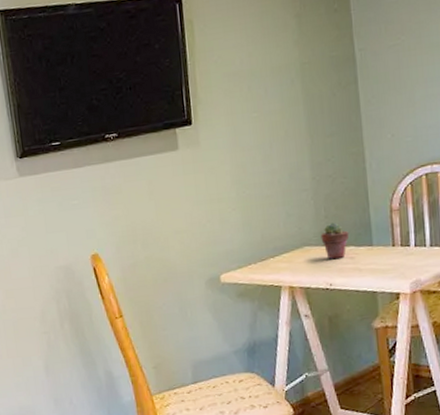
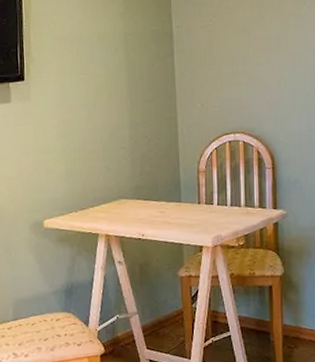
potted succulent: present [320,222,350,260] -> none [136,179,161,213]

